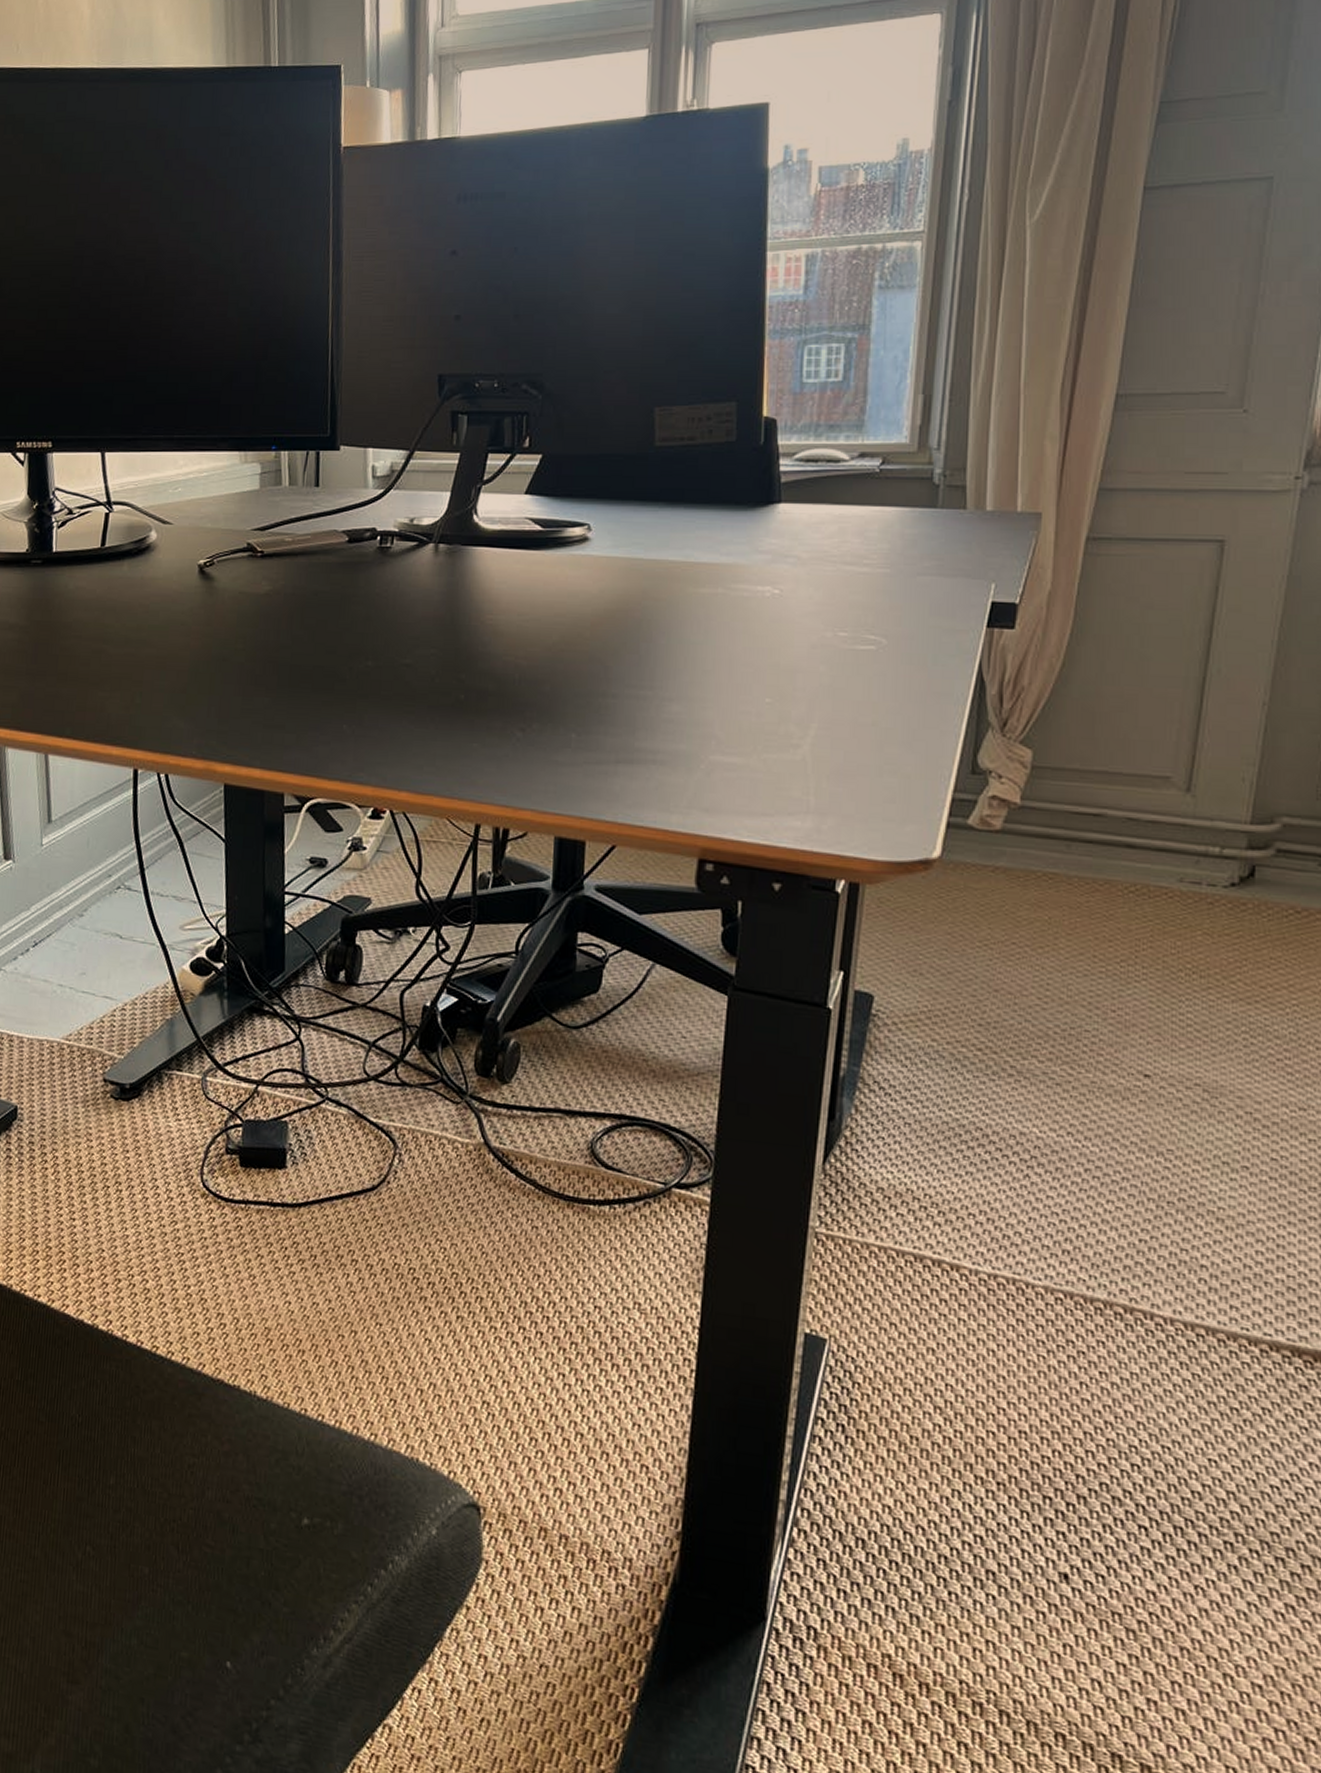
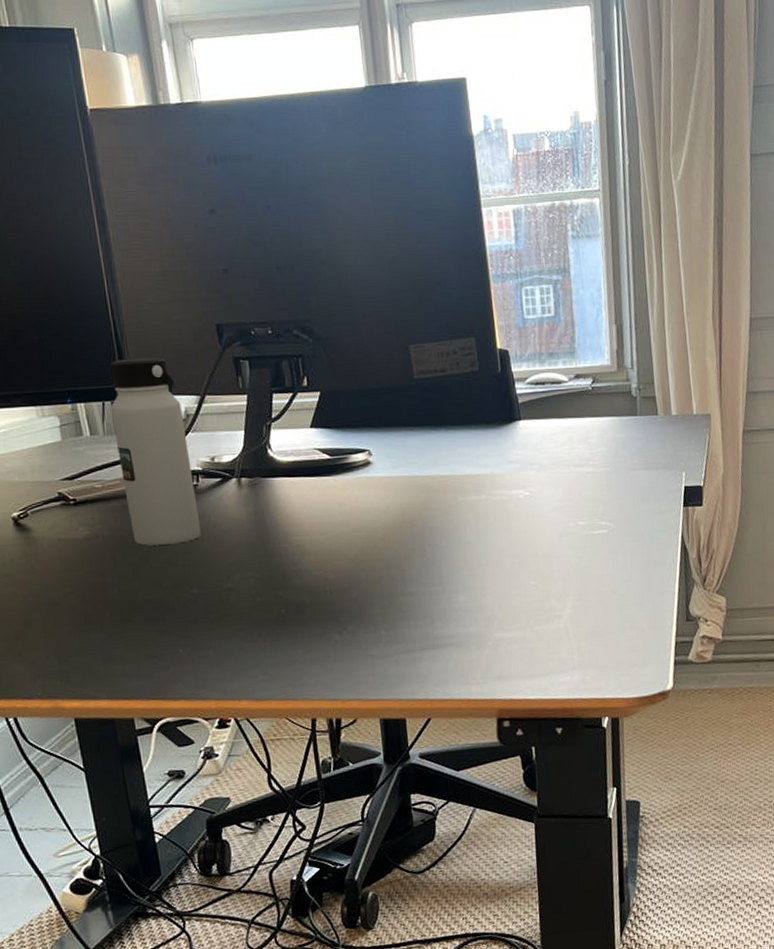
water bottle: none [313,406,388,609] -> present [110,357,202,546]

